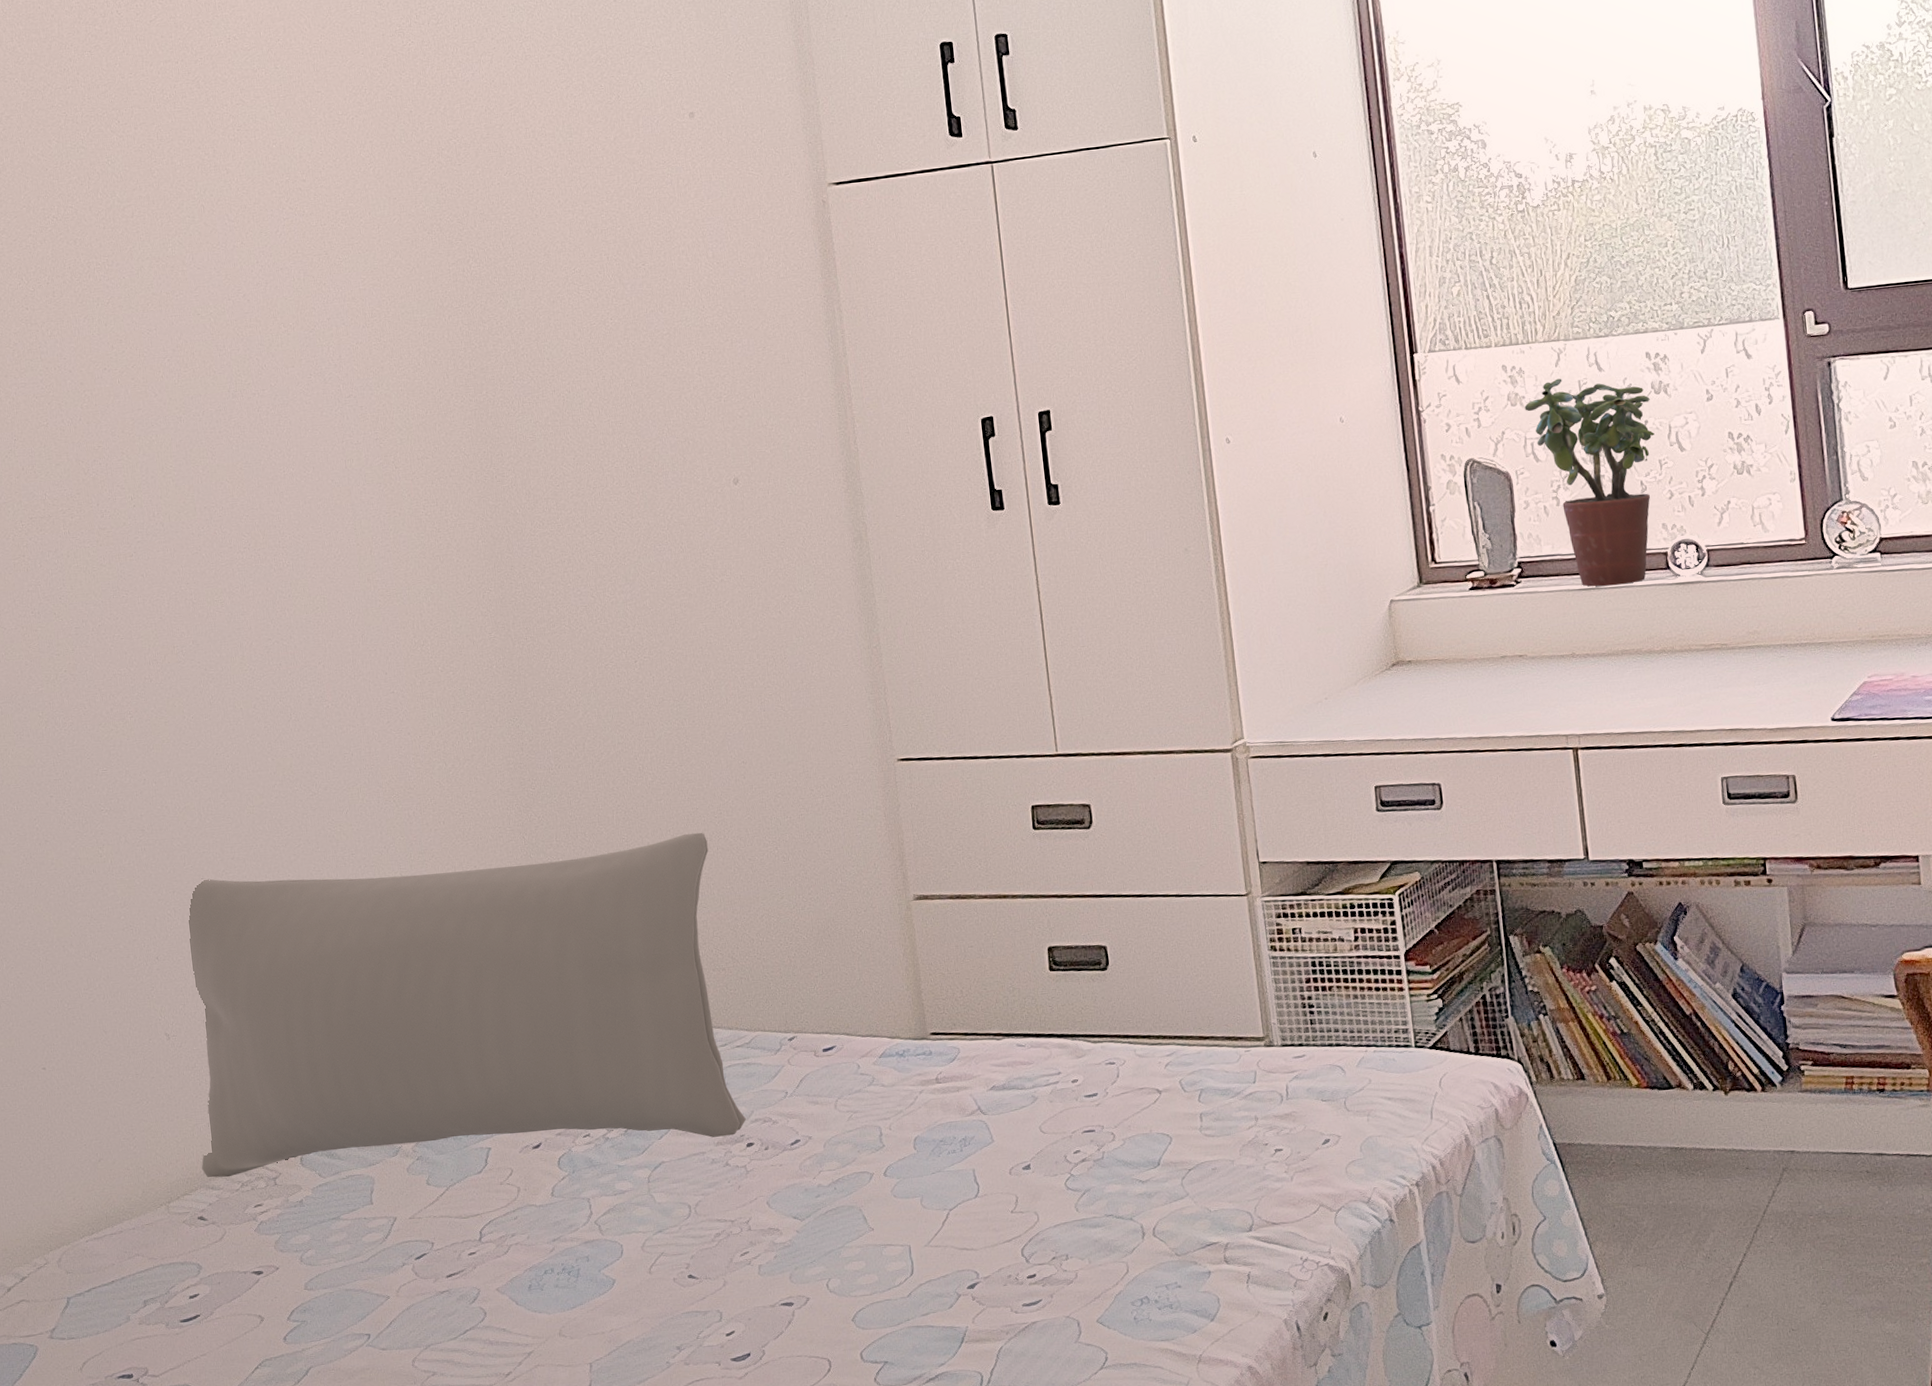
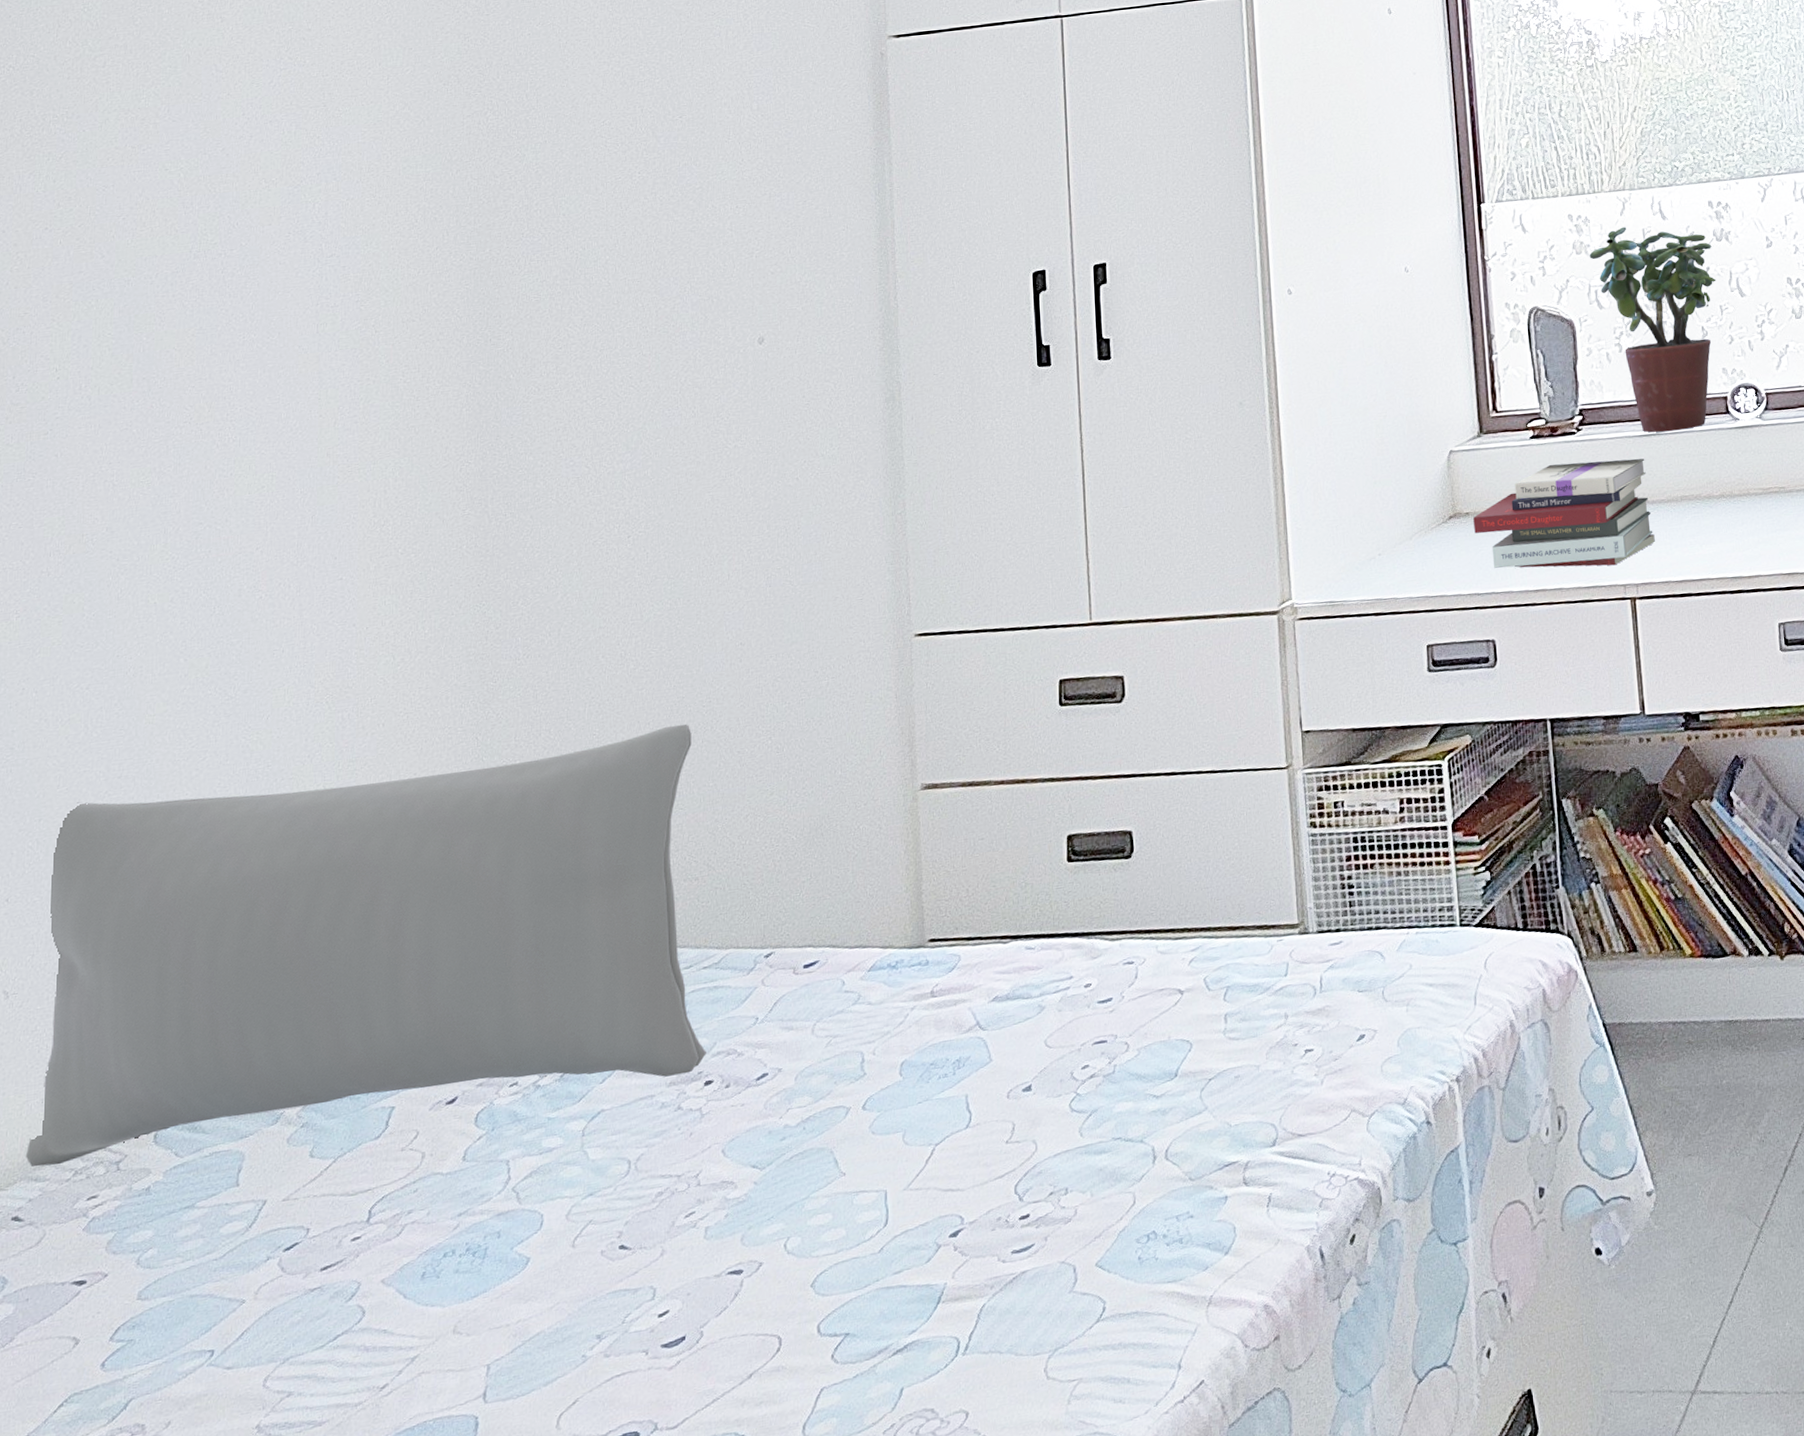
books: none [1416,612,1596,716] -> present [1473,458,1655,569]

